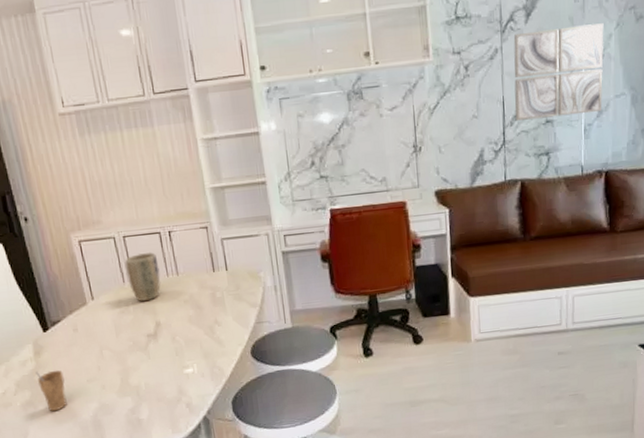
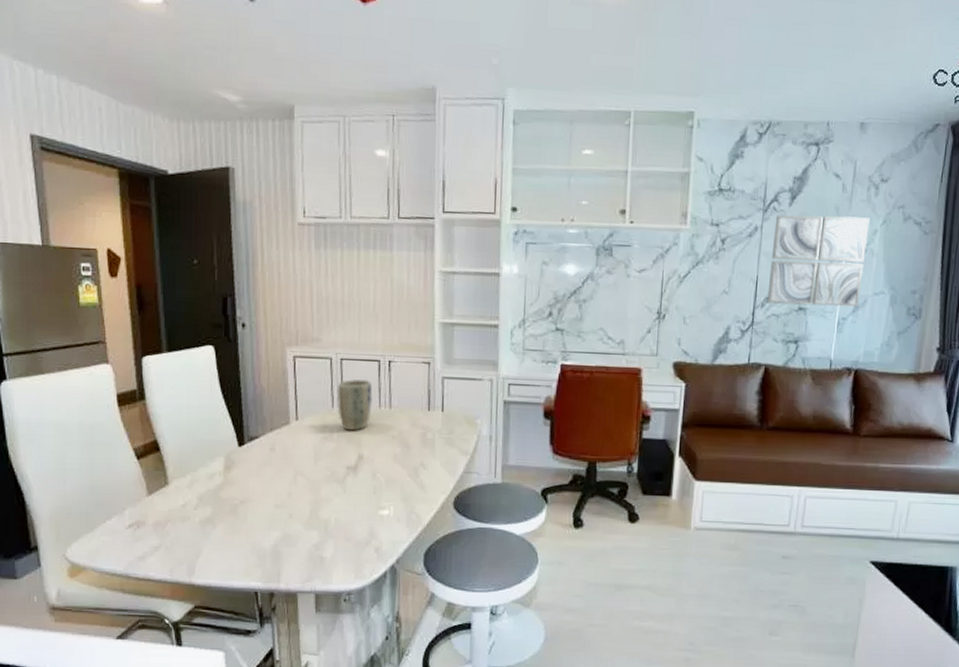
cup: present [35,370,67,412] -> none [221,487,251,534]

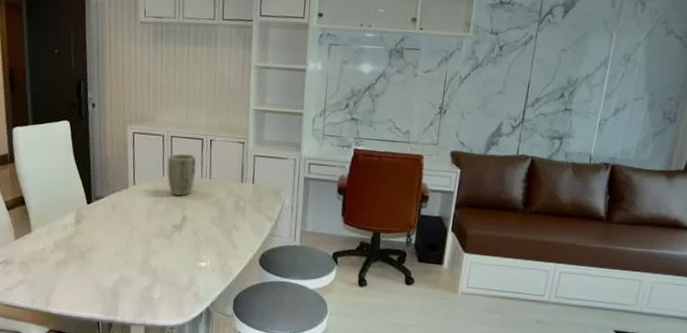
wall art: present [767,215,870,308] -> none [536,26,635,110]

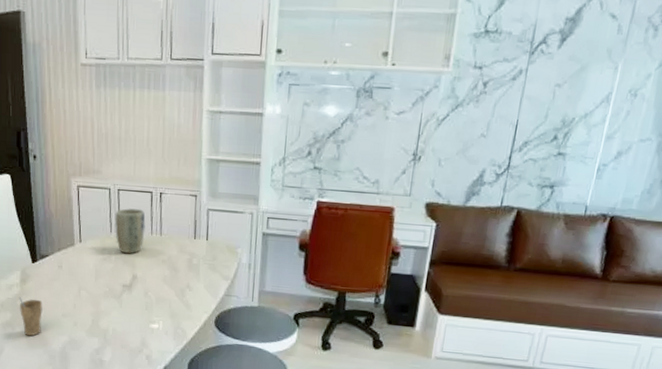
cup: none [73,236,96,275] -> present [19,296,43,336]

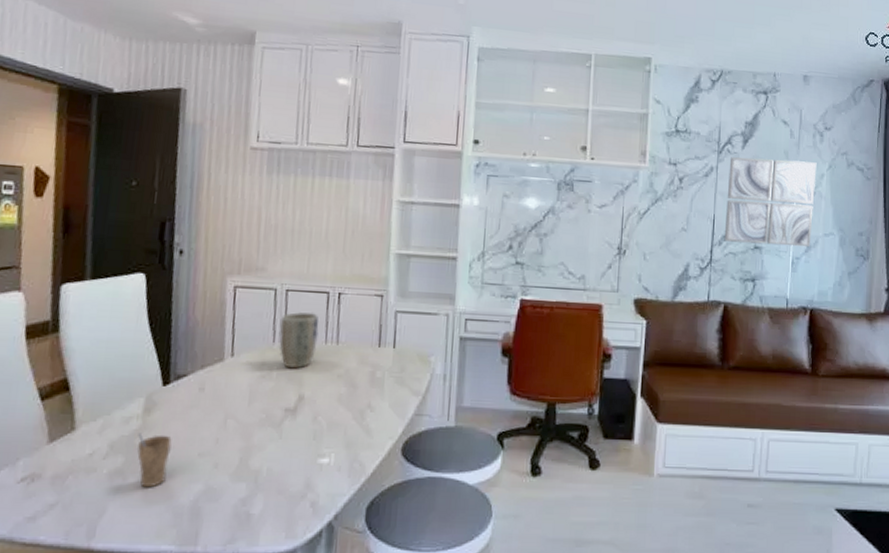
wall art: none [525,57,645,154] -> present [724,157,817,248]

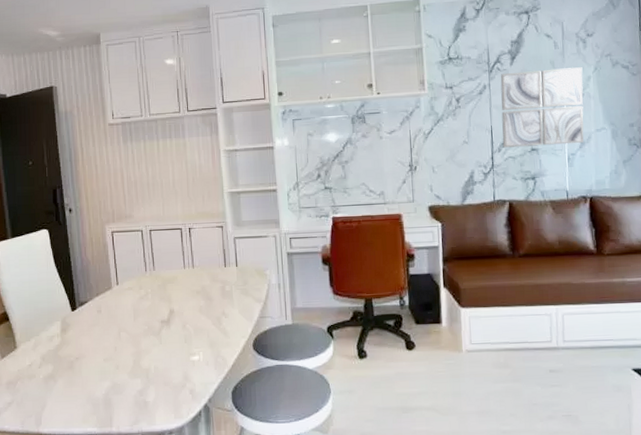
cup: present [137,432,172,488] -> none [60,347,84,387]
plant pot: present [279,312,319,369] -> none [149,245,178,290]

